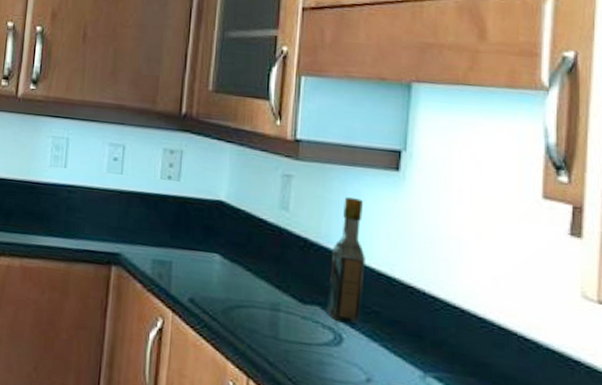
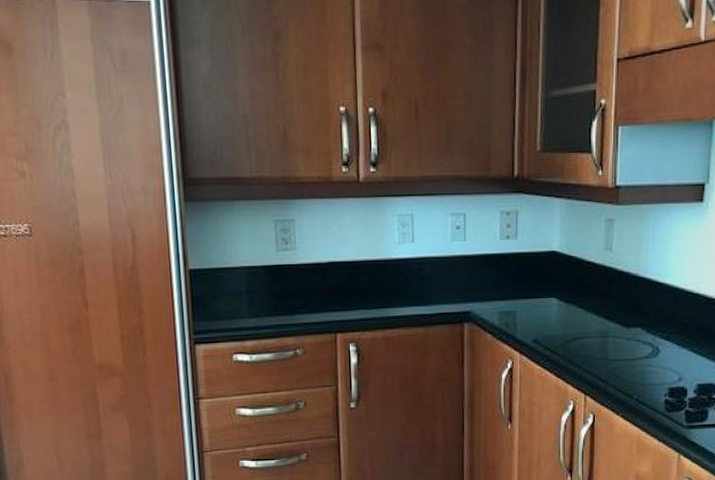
bottle: present [327,197,365,324] -> none [646,231,676,337]

